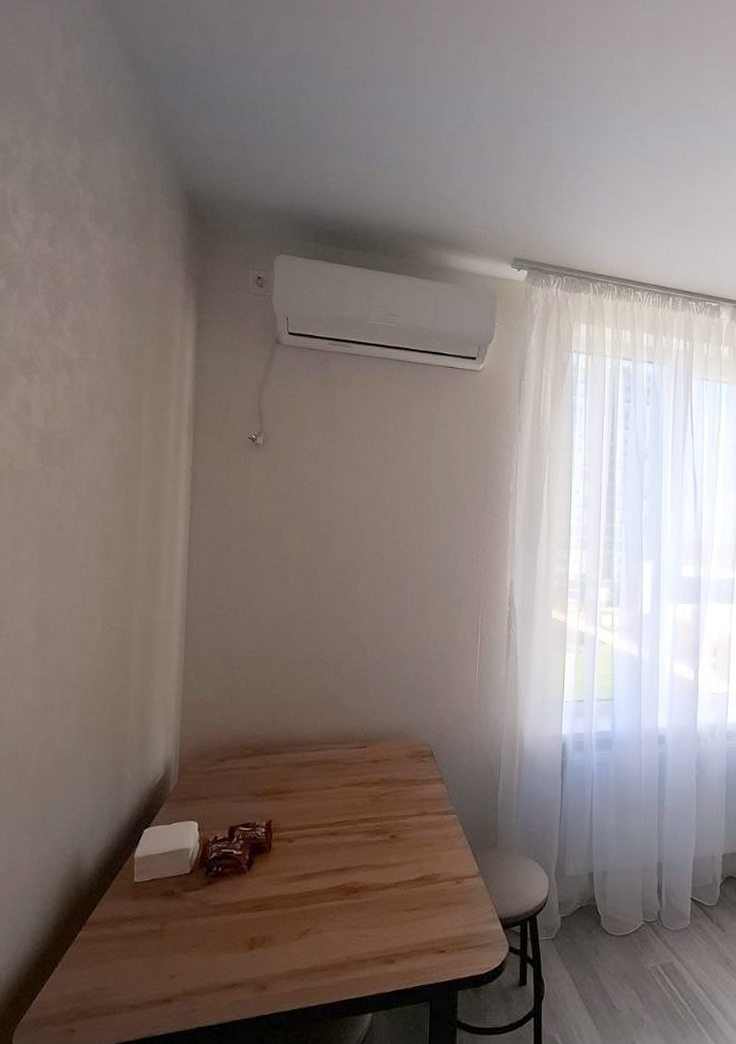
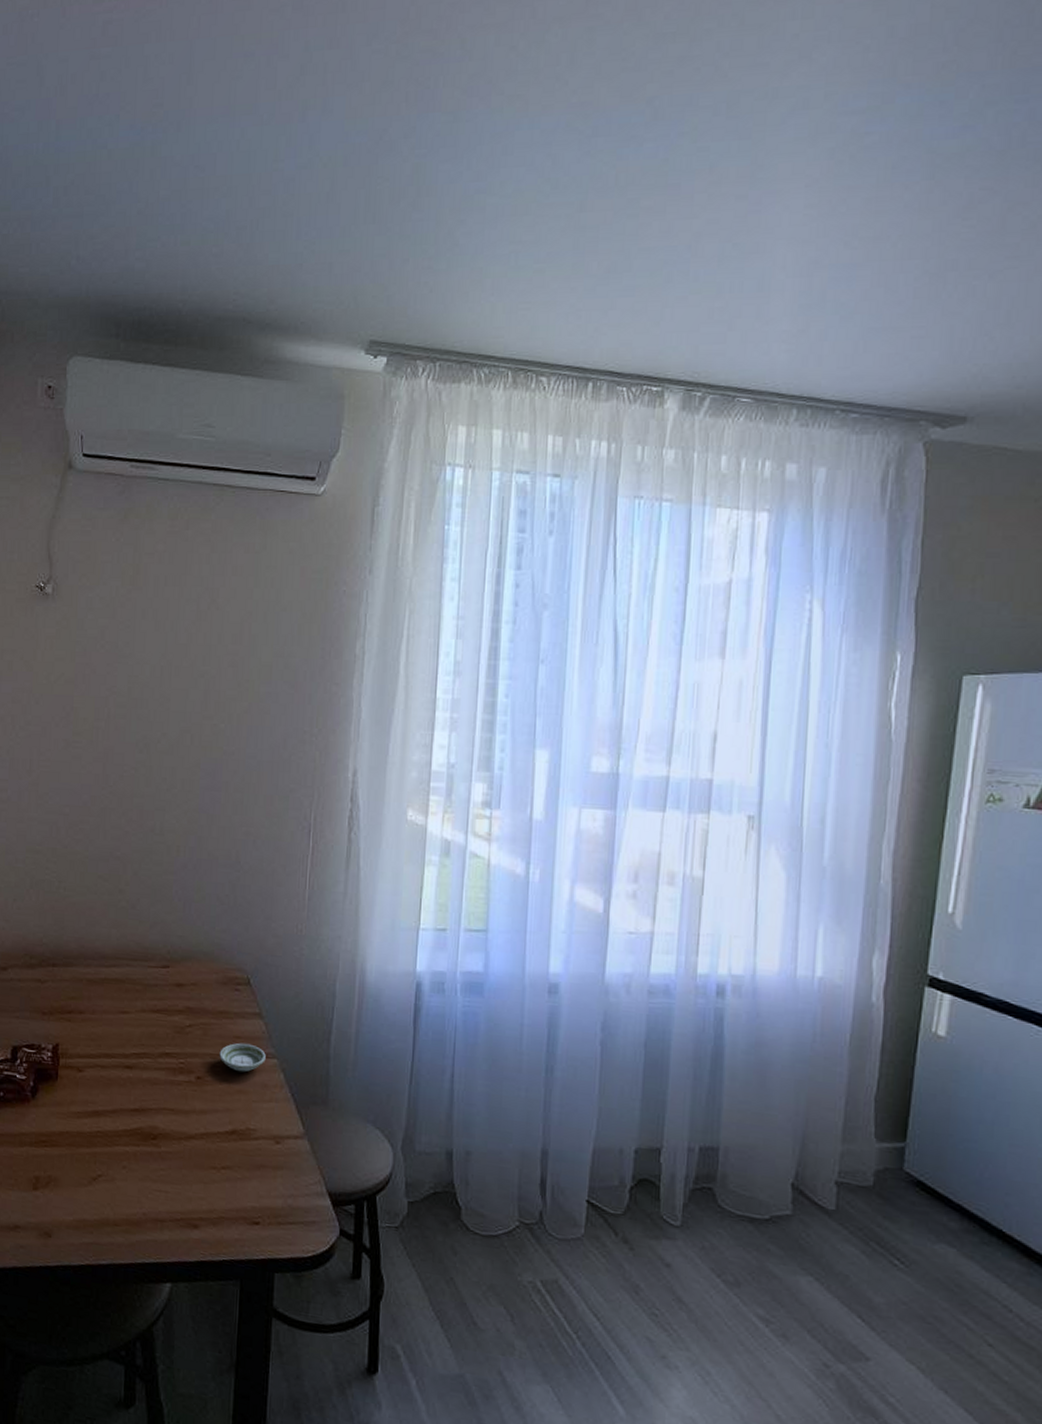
saucer: none [409,804,447,828] -> present [219,1042,266,1072]

